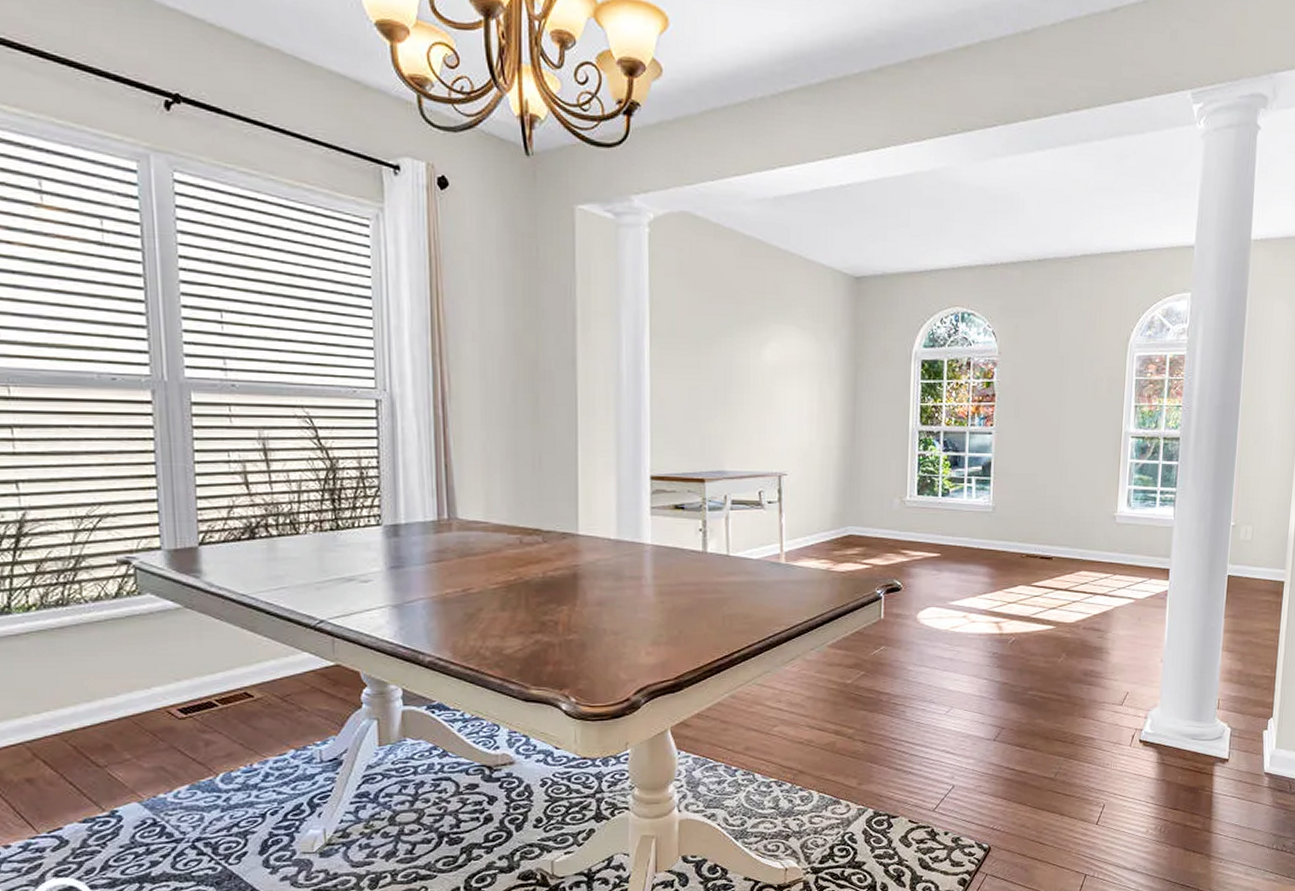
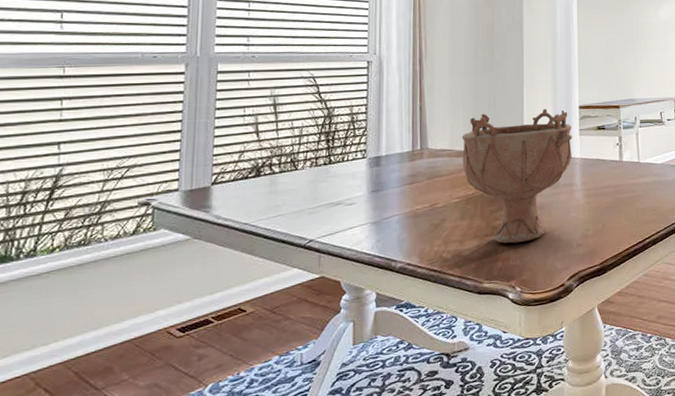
decorative bowl: none [499,476,642,645] -> present [461,108,573,243]

